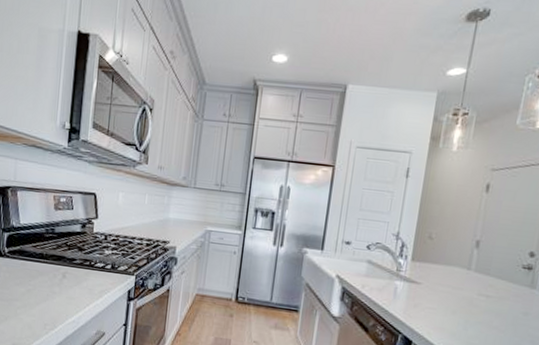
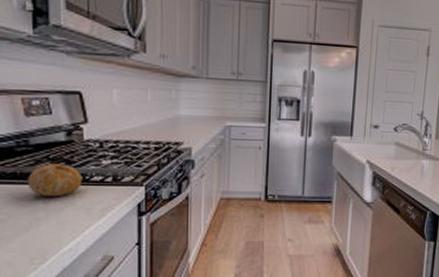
fruit: none [49,249,89,276] -> present [27,164,83,197]

